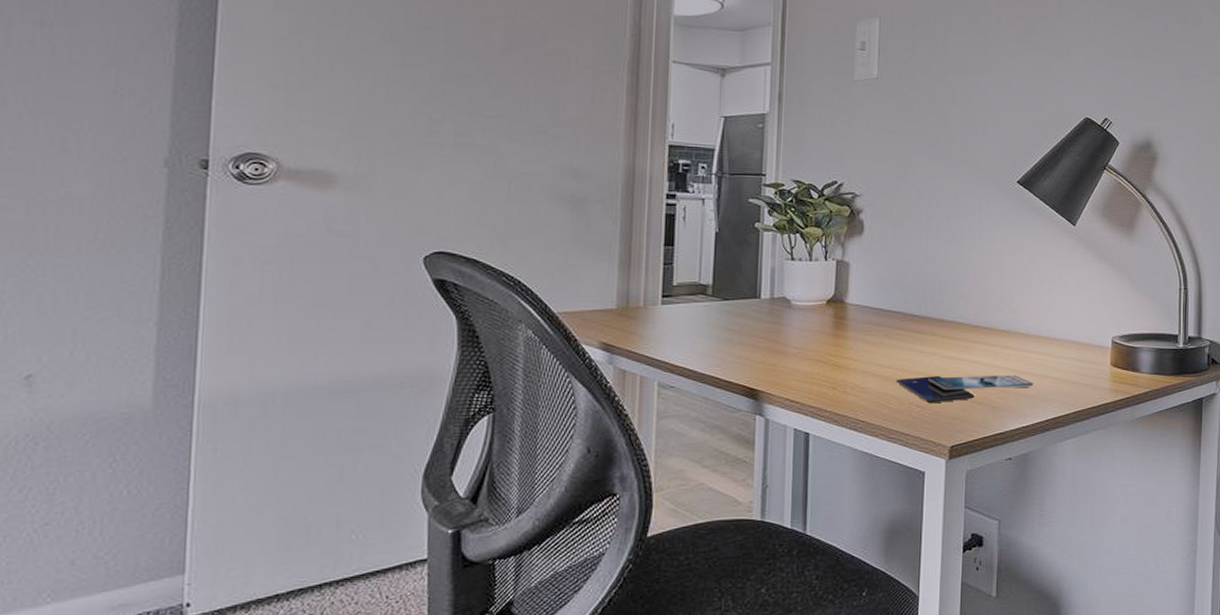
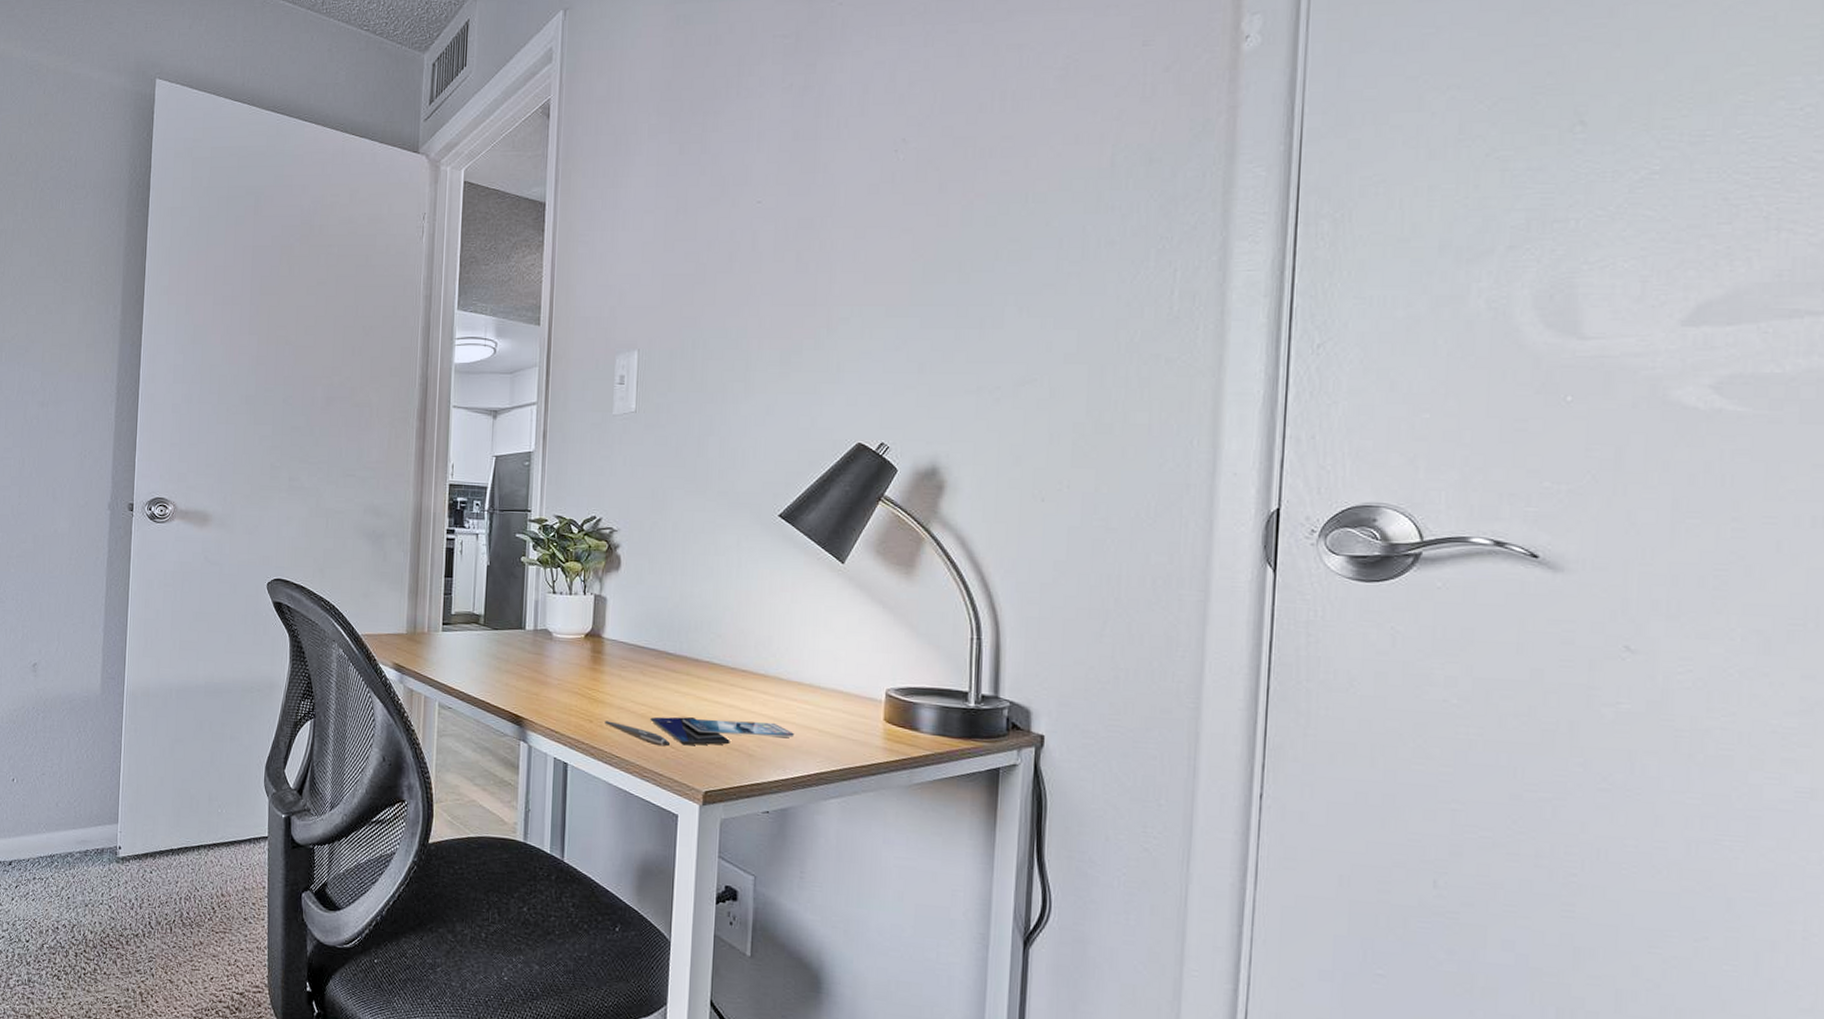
pen: none [848,386,917,407] -> present [604,720,671,747]

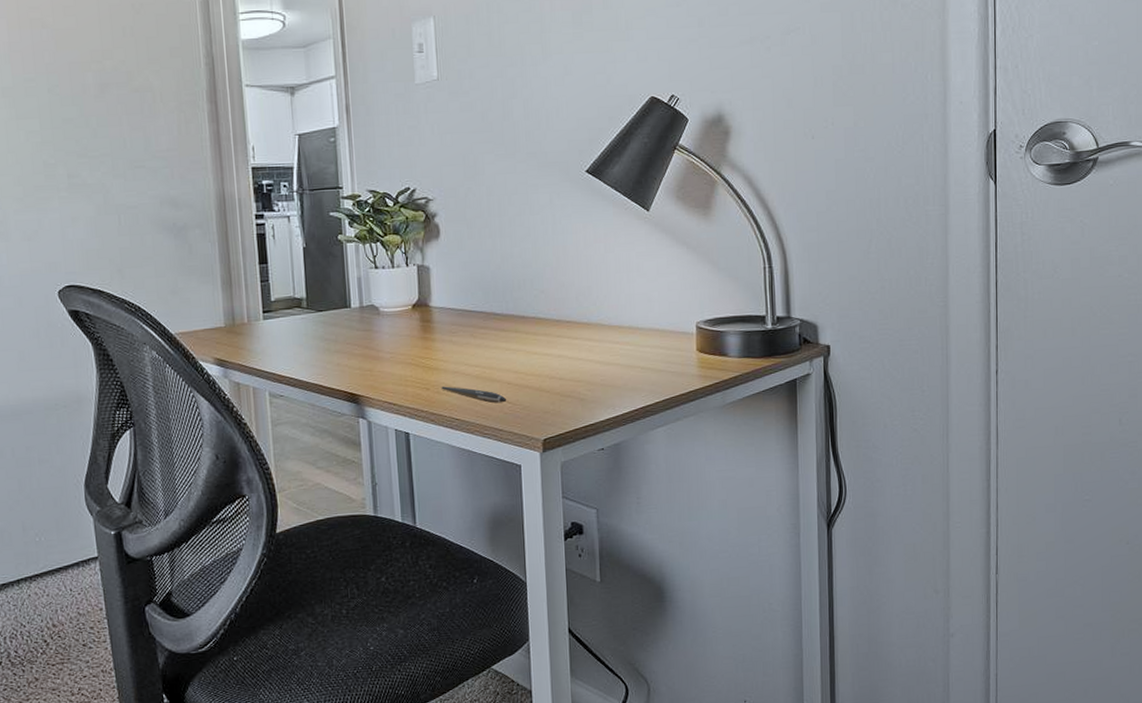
smartphone: present [650,716,794,746] -> none [485,366,619,399]

